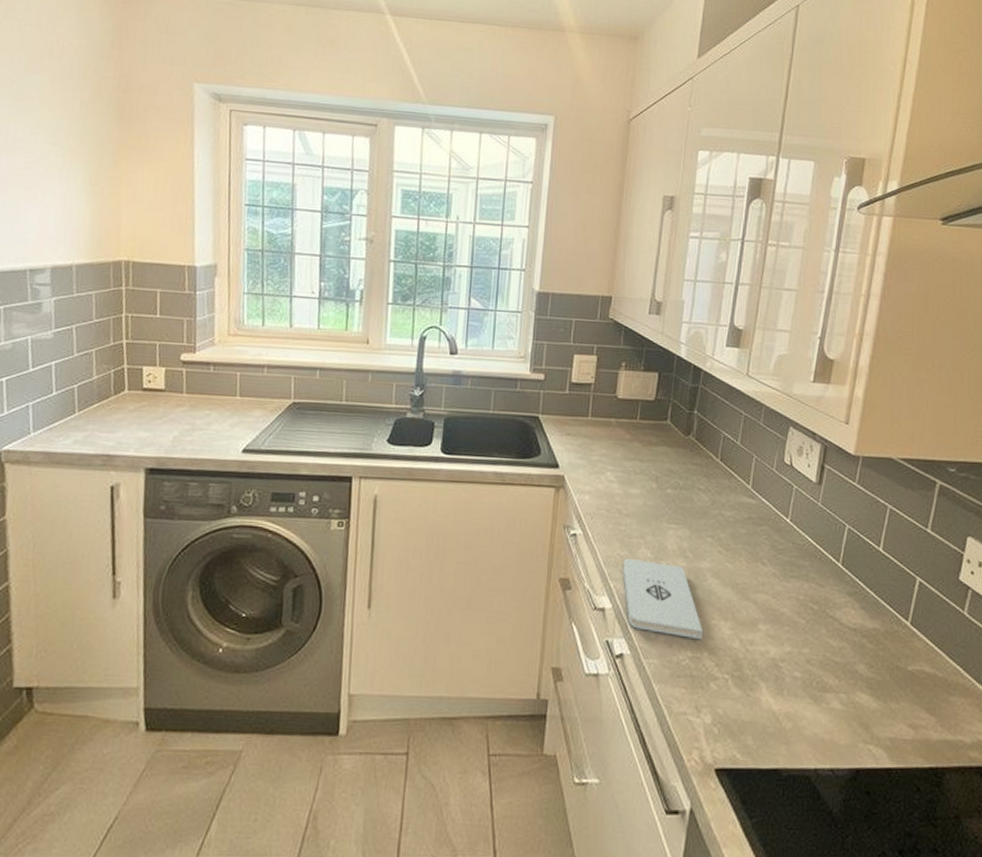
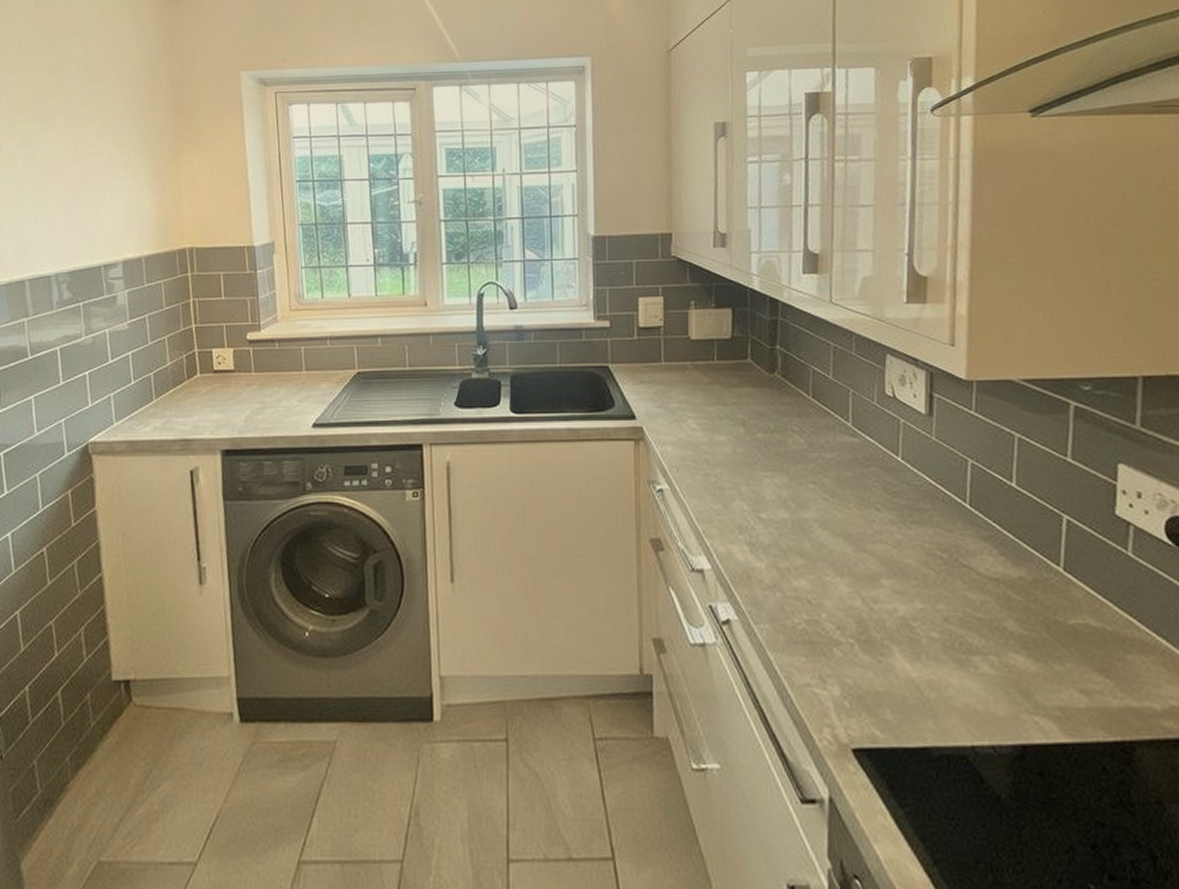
notepad: present [622,559,702,640] -> none [717,513,817,600]

